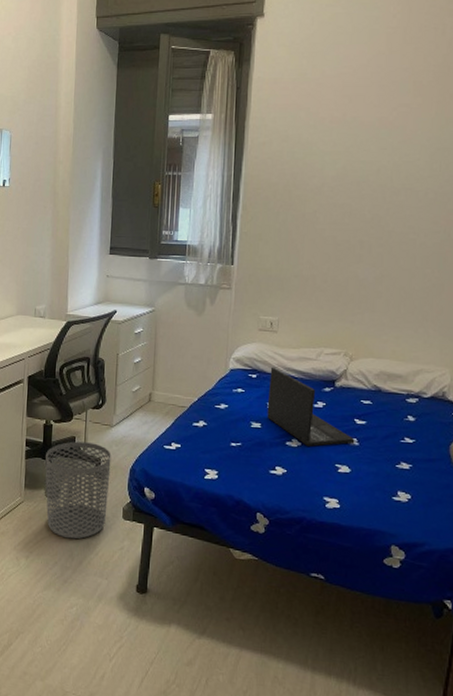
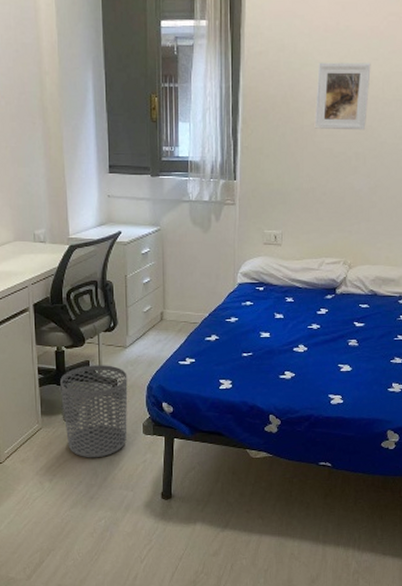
laptop: present [267,366,355,447] -> none [275,278,355,350]
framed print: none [316,152,379,219] -> present [314,62,371,131]

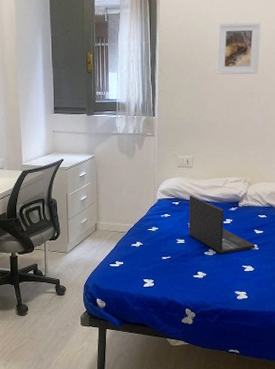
waste bin: present [60,365,128,458] -> none [14,268,68,346]
laptop: none [275,278,355,350] -> present [188,195,256,254]

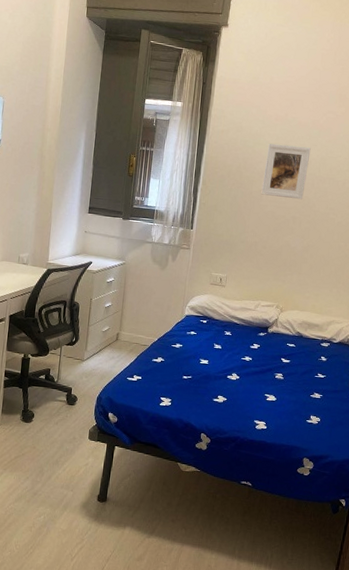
laptop: present [188,195,256,254] -> none [213,314,281,380]

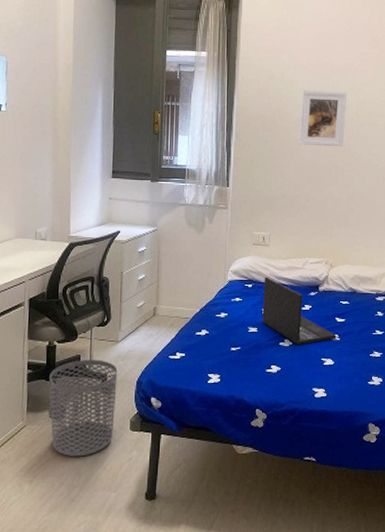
waste bin: none [21,373,82,457] -> present [49,360,118,457]
laptop: none [213,314,281,380] -> present [262,276,337,345]

